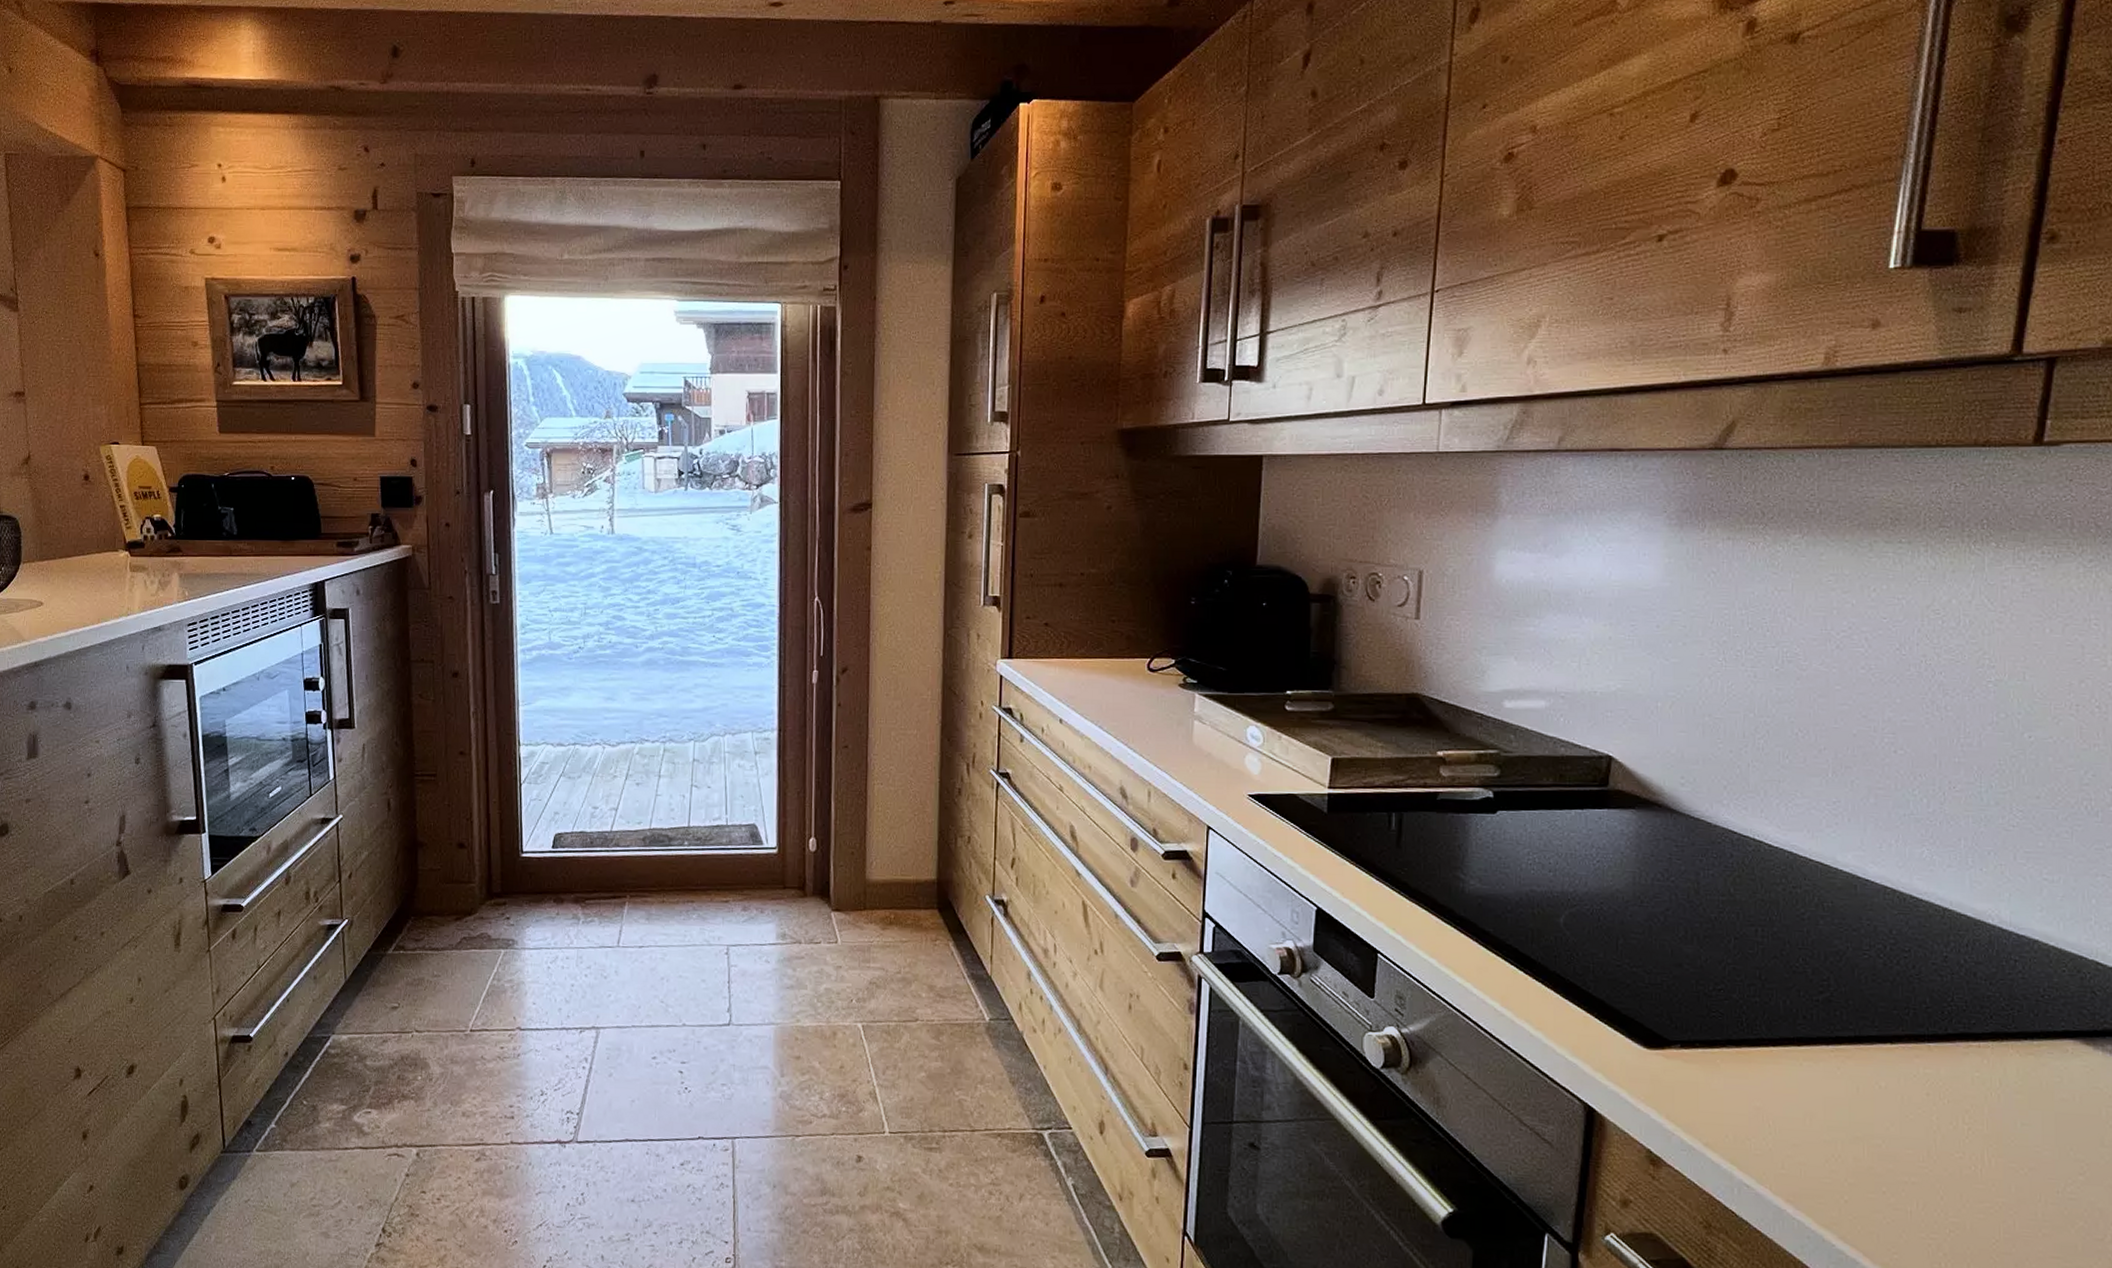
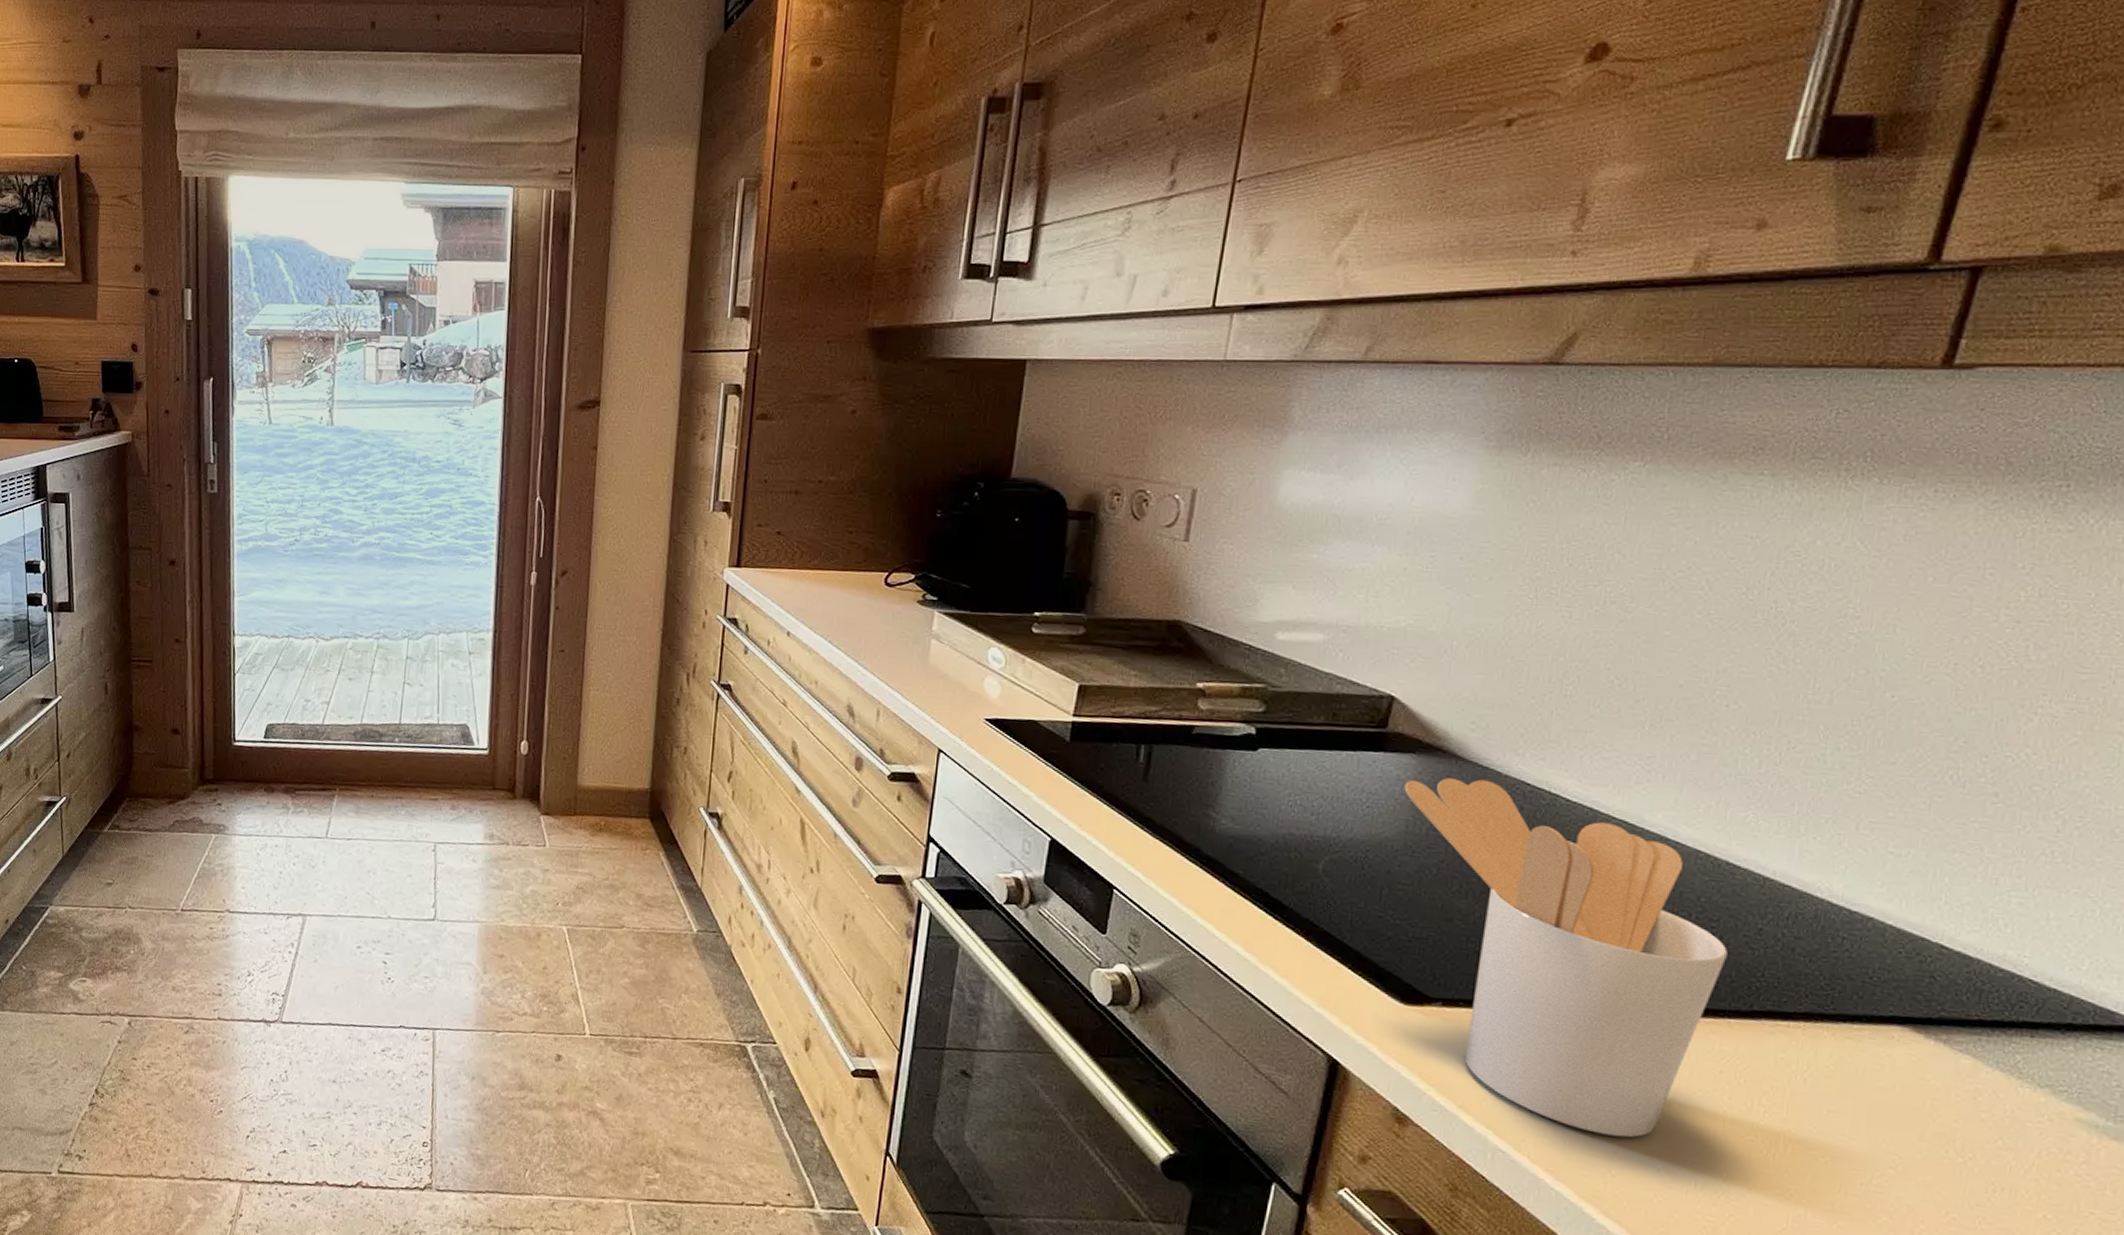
utensil holder: none [1628,830,1920,1164] -> present [1404,778,1728,1138]

